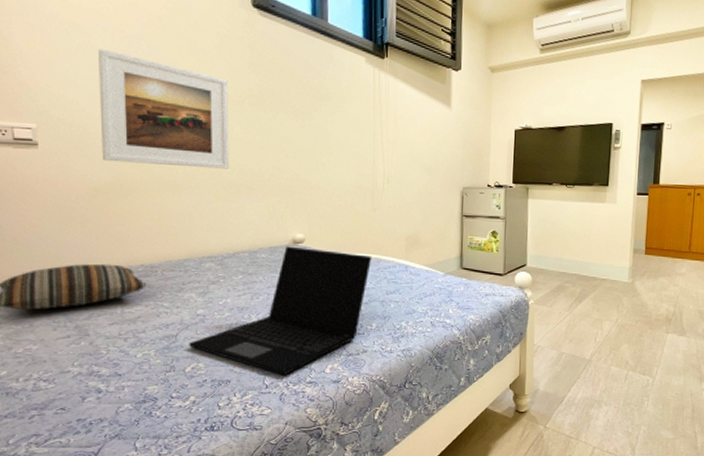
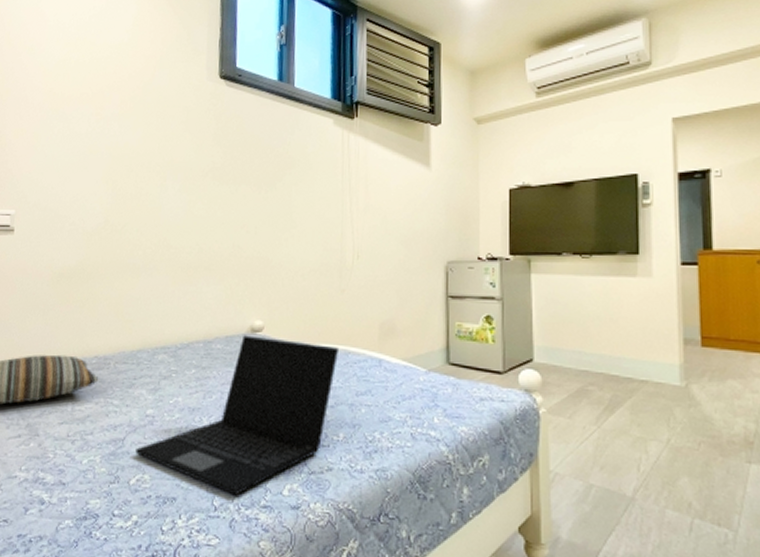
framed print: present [97,48,229,169] -> none [69,132,193,249]

